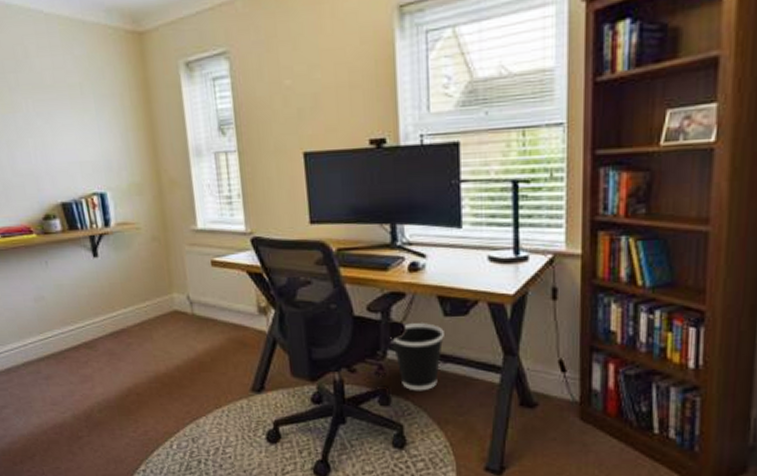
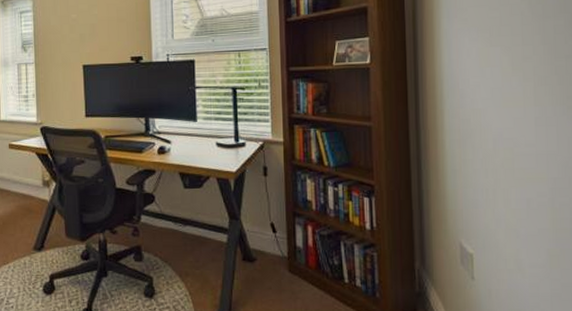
wastebasket: present [390,323,444,391] -> none [143,194,184,249]

